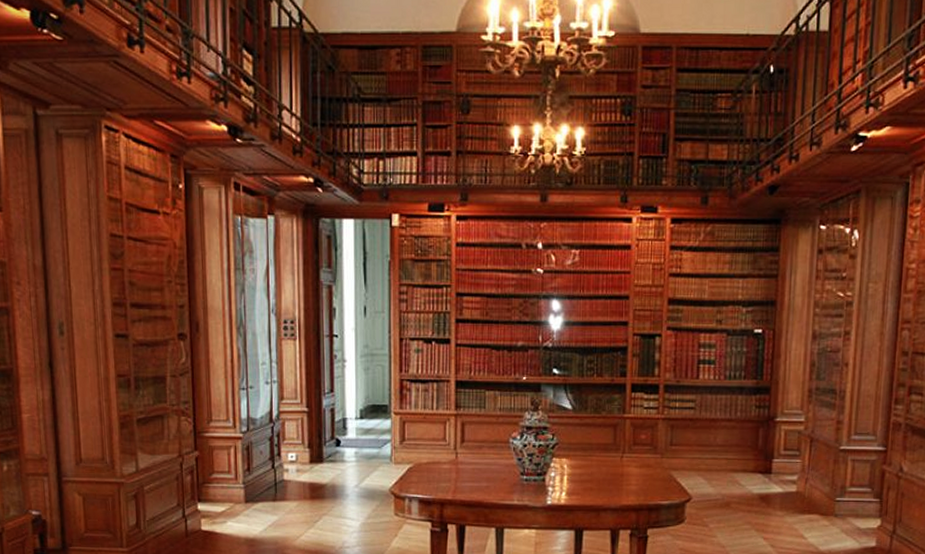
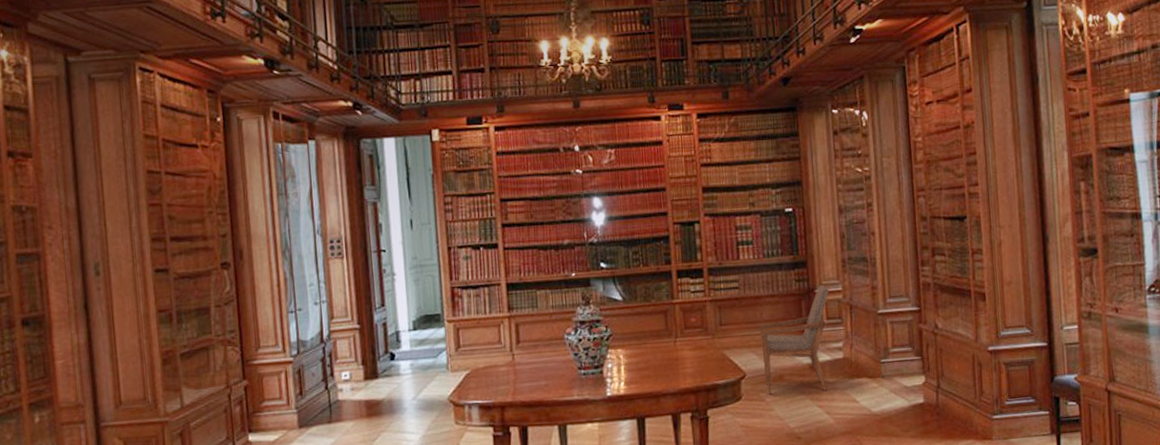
armchair: none [711,414,791,524] -> present [760,285,830,395]

